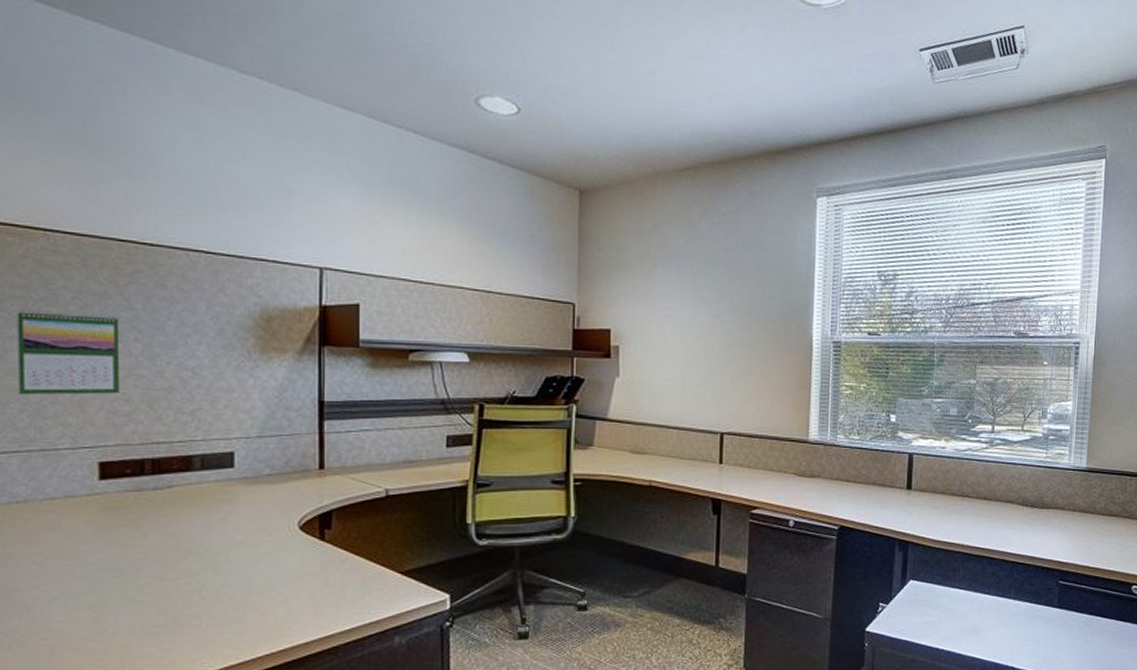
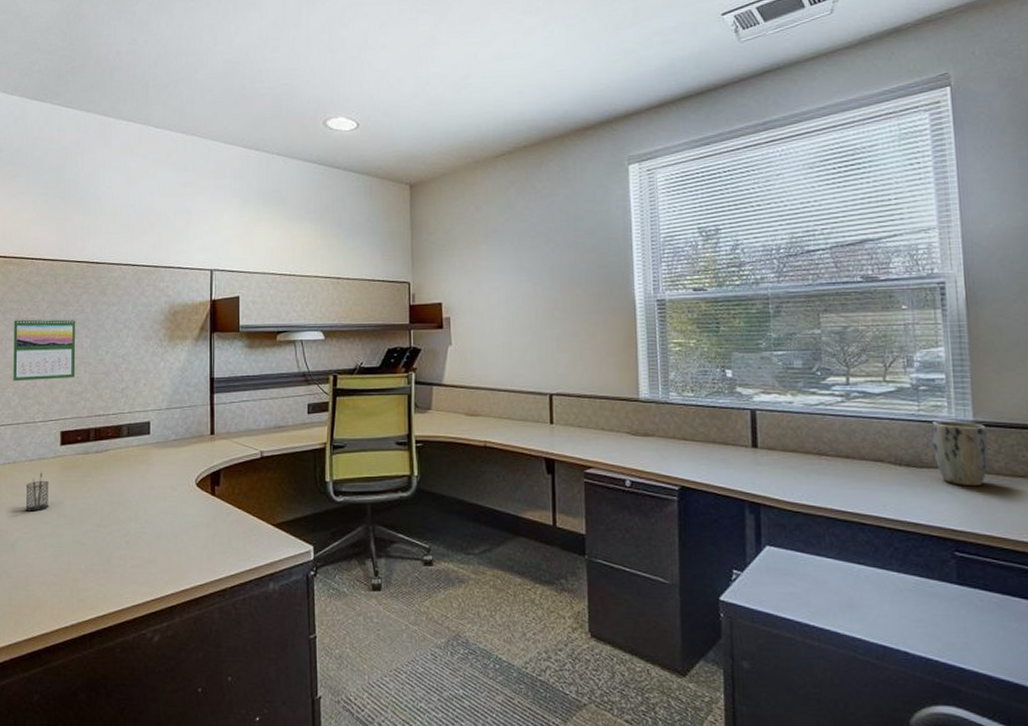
pencil holder: none [45,512,84,564] -> present [25,471,50,512]
plant pot: none [1053,467,1096,525] -> present [931,420,989,487]

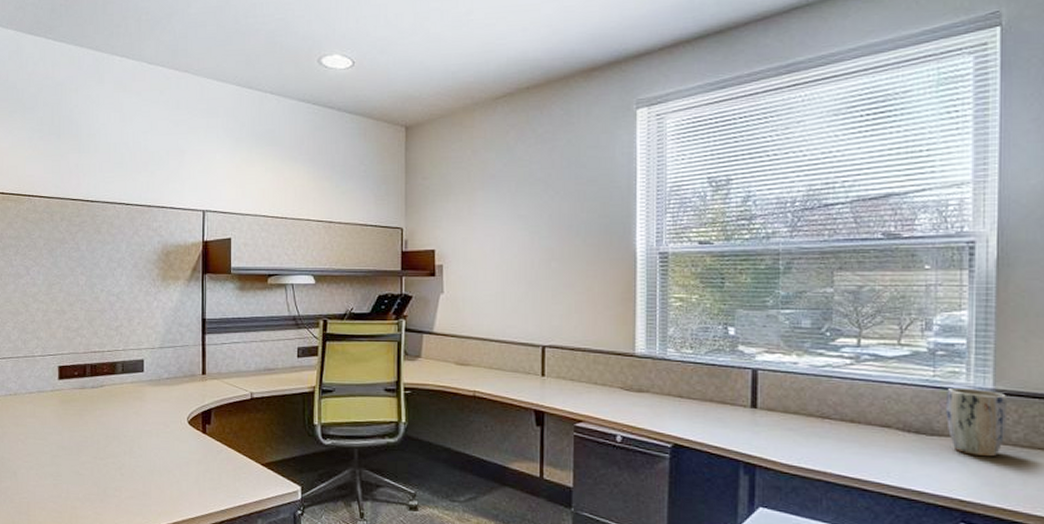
calendar: present [13,317,76,381] -> none [12,254,72,316]
pencil holder: present [25,471,50,512] -> none [26,404,49,442]

